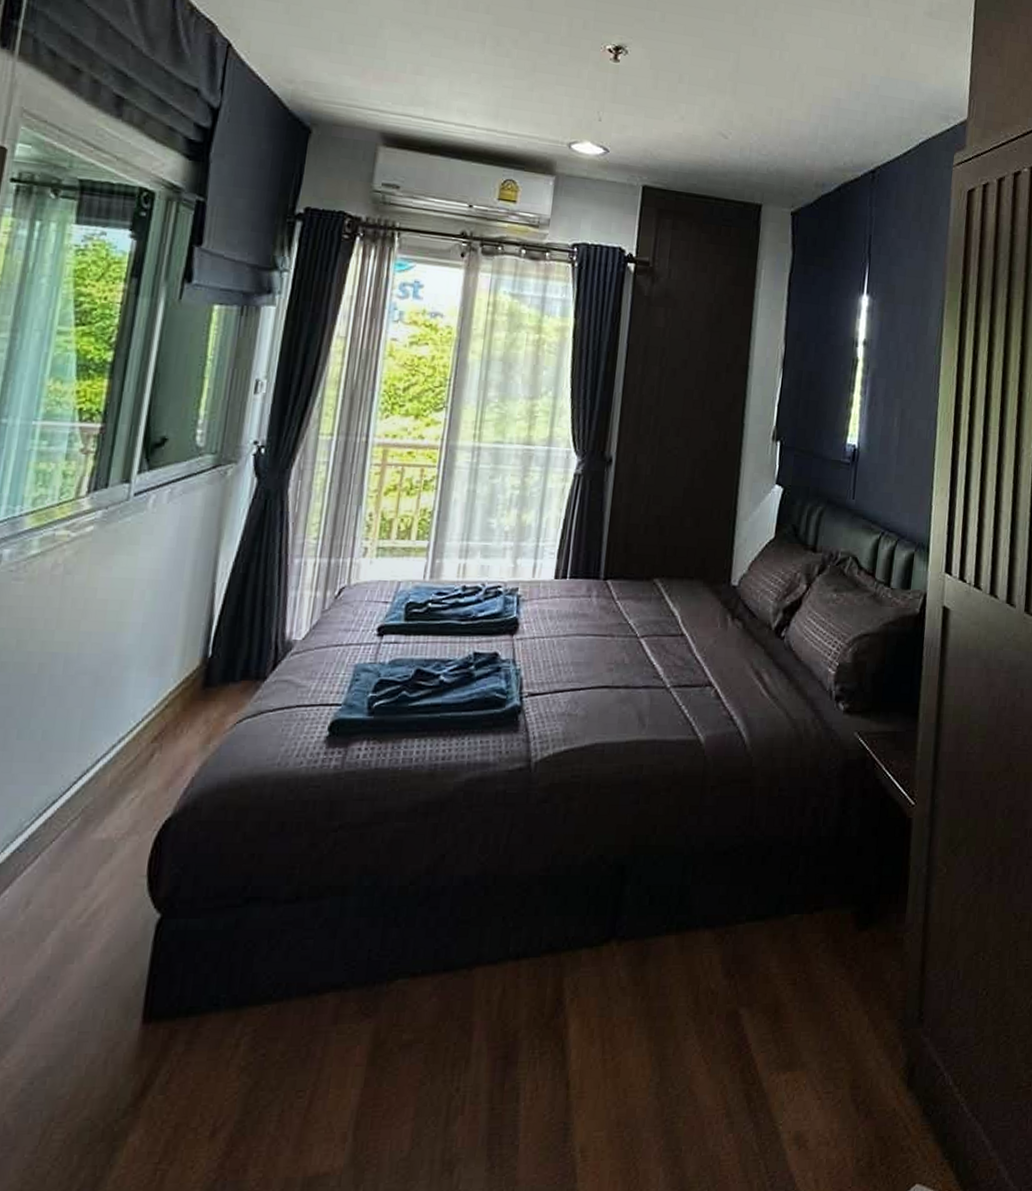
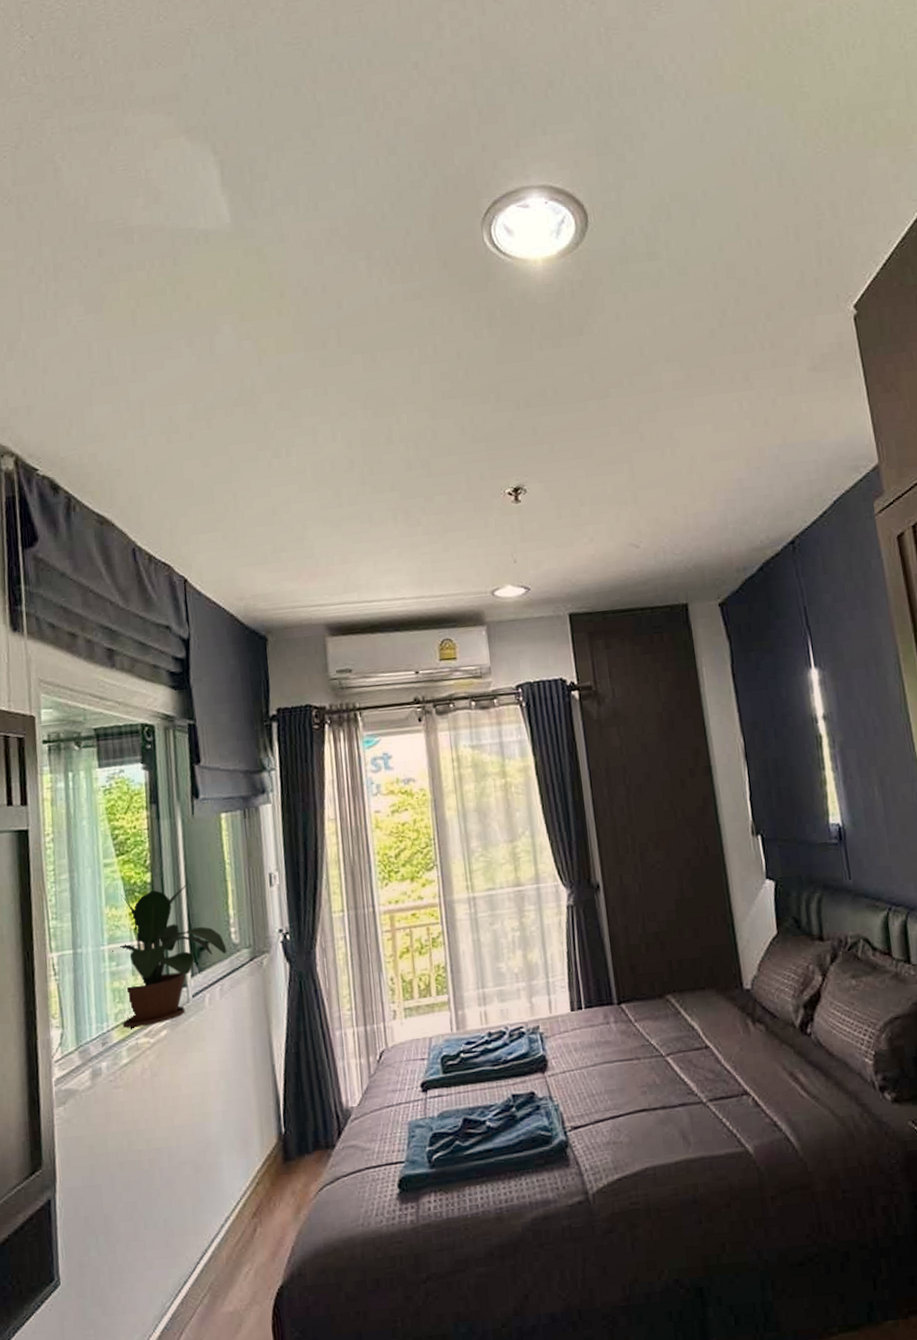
potted plant: none [39,368,188,519] -> present [111,884,227,1029]

